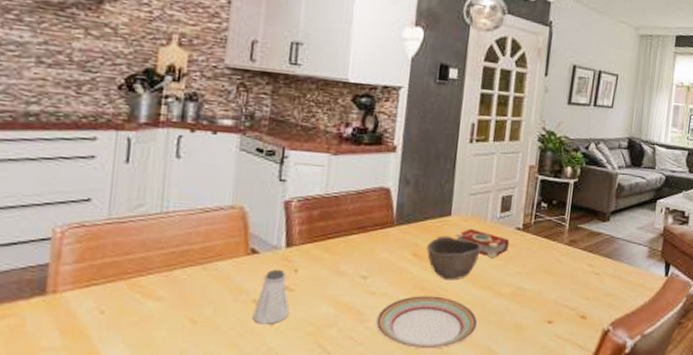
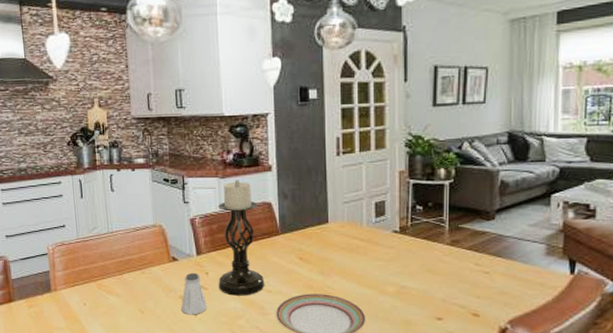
candle holder: none [308,158,375,299] -> present [218,180,265,296]
bowl: present [426,235,481,281] -> none [310,241,360,280]
book: present [455,228,510,258] -> none [334,233,388,259]

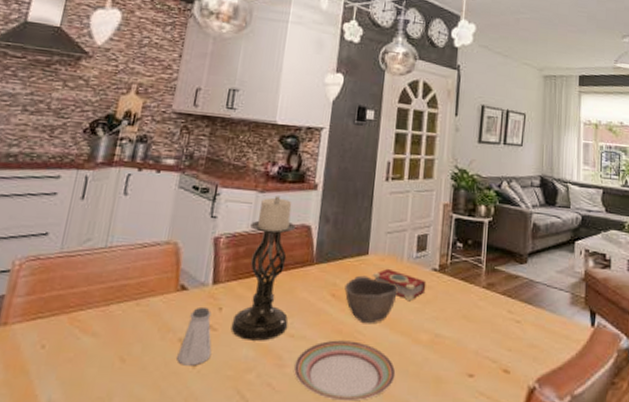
bowl: none [310,241,360,280] -> present [344,275,398,324]
book: none [334,233,388,259] -> present [372,268,427,300]

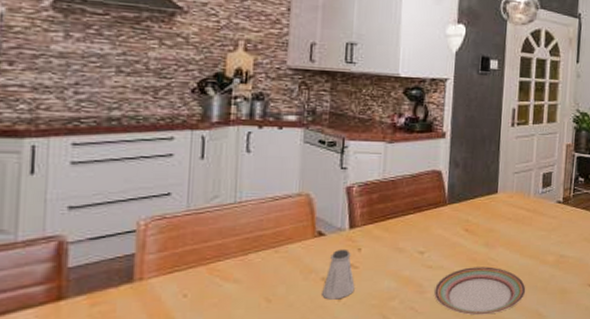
candle holder: present [231,196,297,341] -> none [371,145,427,274]
bowl: present [344,275,398,324] -> none [477,211,526,252]
book: present [372,268,427,300] -> none [502,203,552,229]

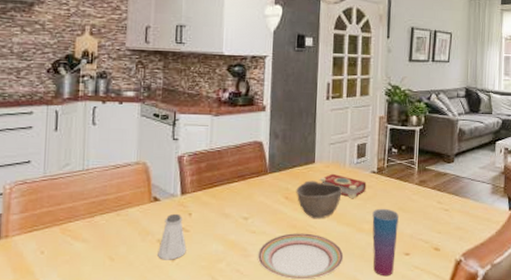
bowl: none [477,211,526,252] -> present [296,180,342,219]
book: none [502,203,552,229] -> present [319,173,367,198]
cup: none [556,239,584,309] -> present [372,208,399,277]

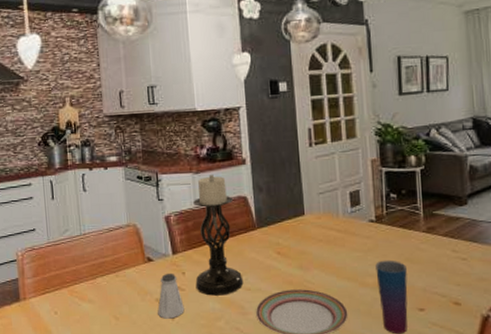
candle holder: none [201,118,250,238] -> present [193,174,244,296]
bowl: present [296,180,342,219] -> none [288,233,338,274]
book: present [319,173,367,198] -> none [311,224,365,250]

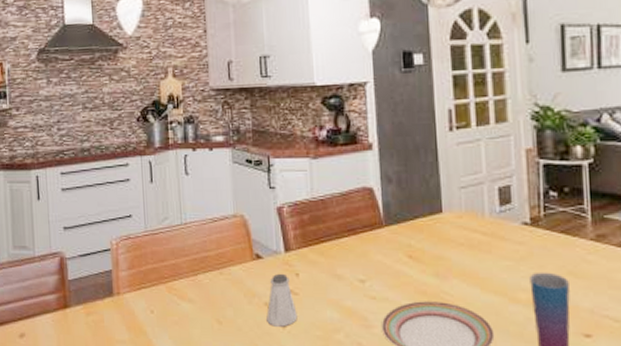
candle holder: present [193,174,244,296] -> none [310,160,368,303]

